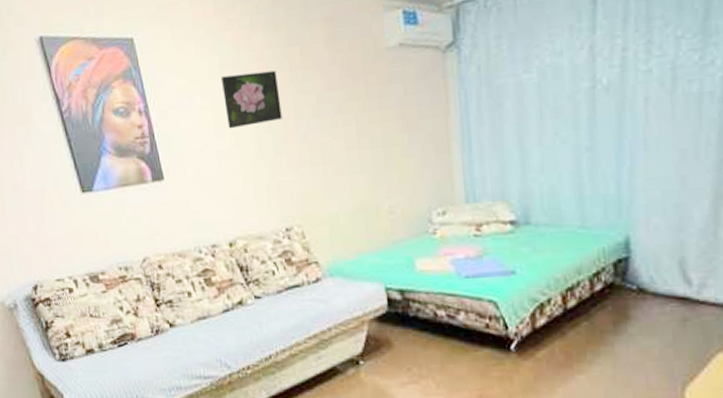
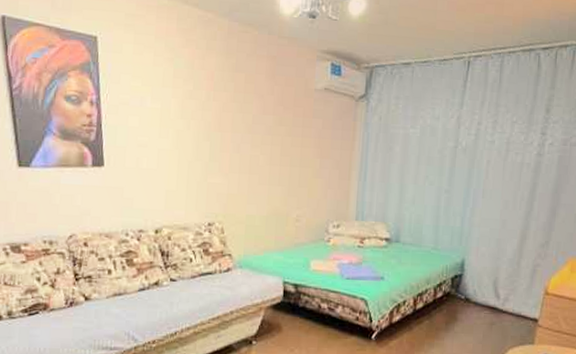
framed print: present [222,70,282,129] -> none [172,86,222,132]

